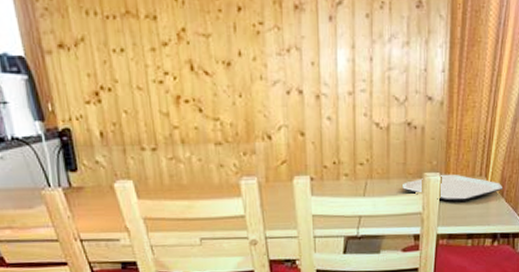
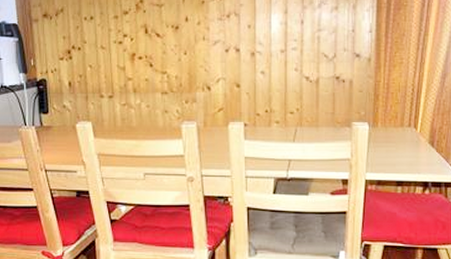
plate: present [403,174,503,202] -> none [331,123,434,150]

